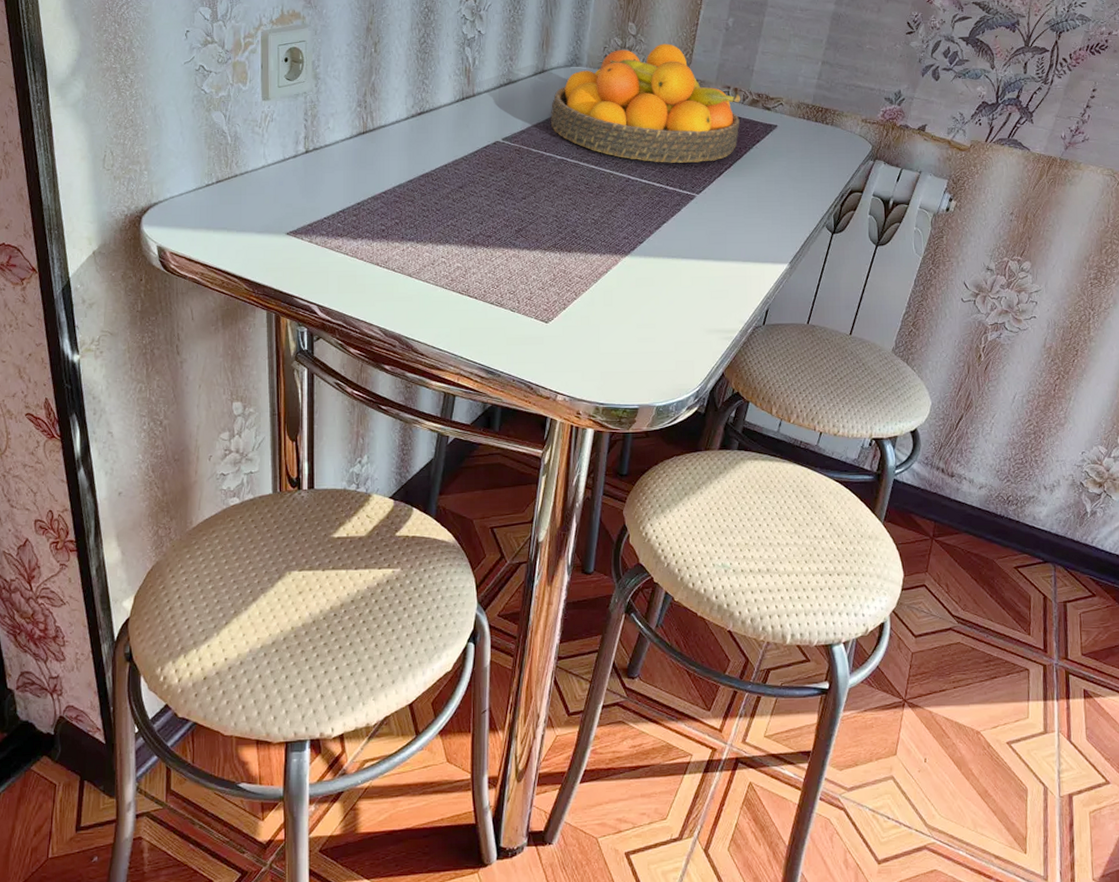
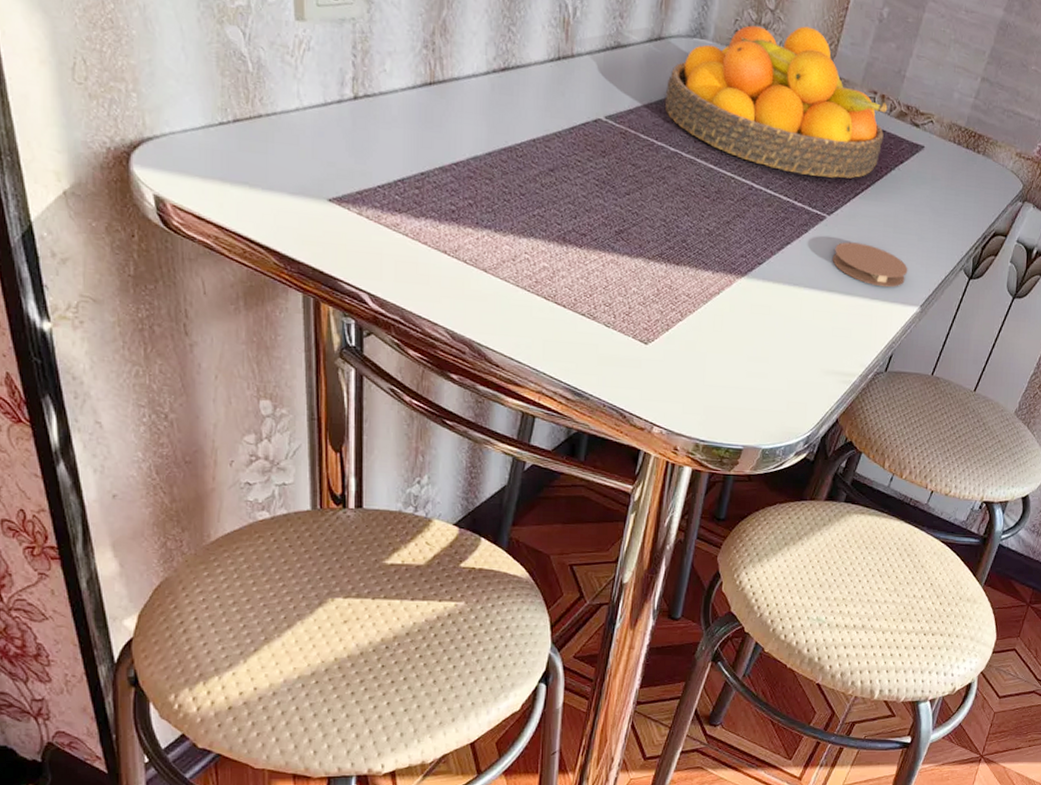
coaster: none [704,214,775,250] -> present [832,242,908,288]

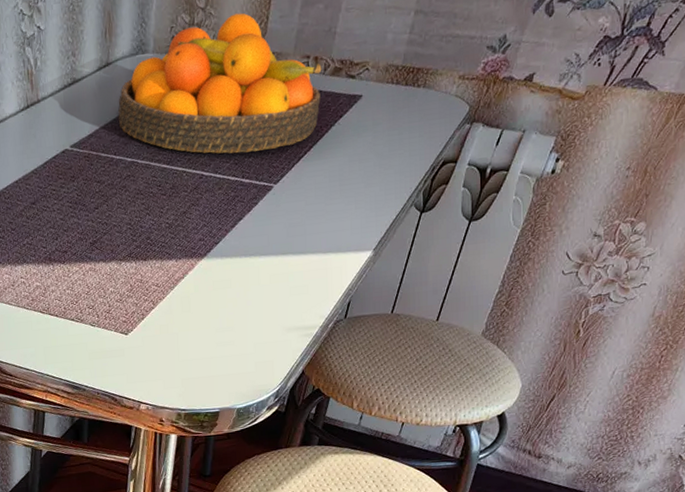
coaster: present [832,242,908,288] -> none [283,202,358,240]

